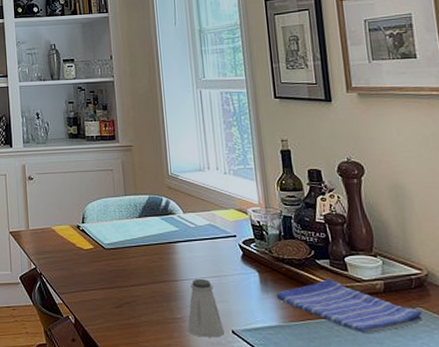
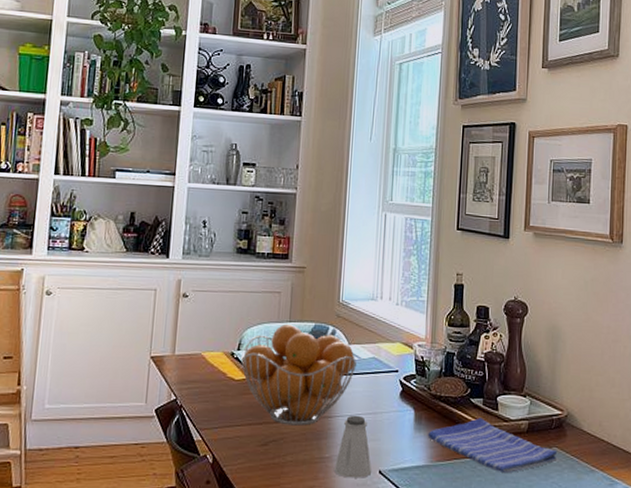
fruit basket: none [85,197,195,289] -> present [240,323,357,426]

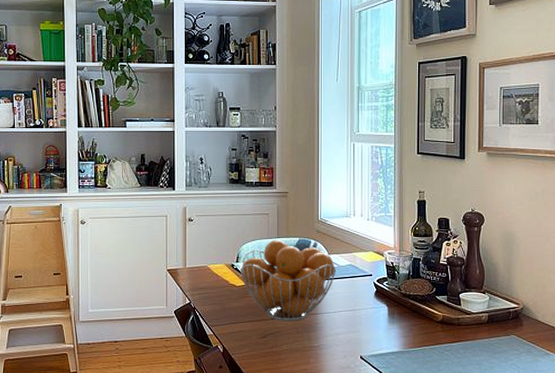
saltshaker: present [334,415,371,478] -> none [323,312,353,363]
dish towel: present [427,418,558,473] -> none [400,312,515,356]

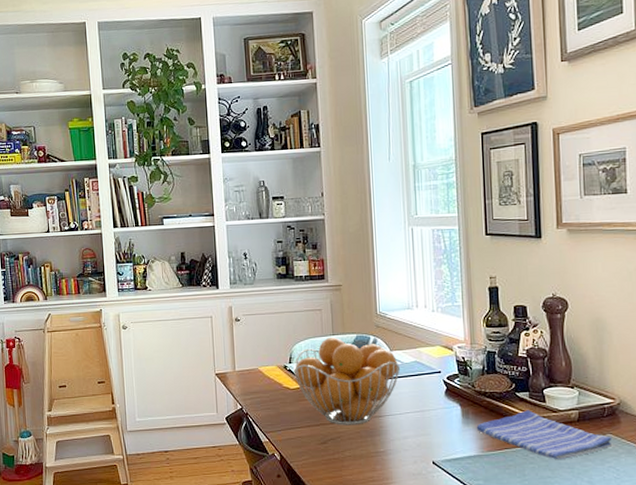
dish towel: none [400,312,515,356] -> present [476,410,612,459]

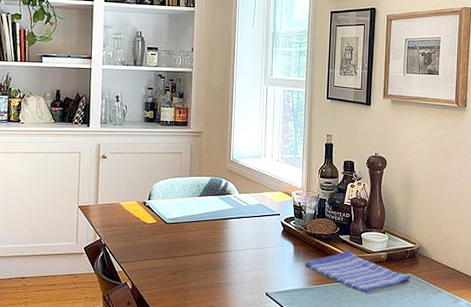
fruit basket: present [292,337,401,425] -> none [151,178,246,259]

